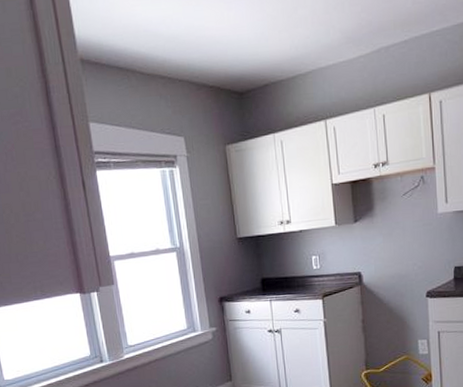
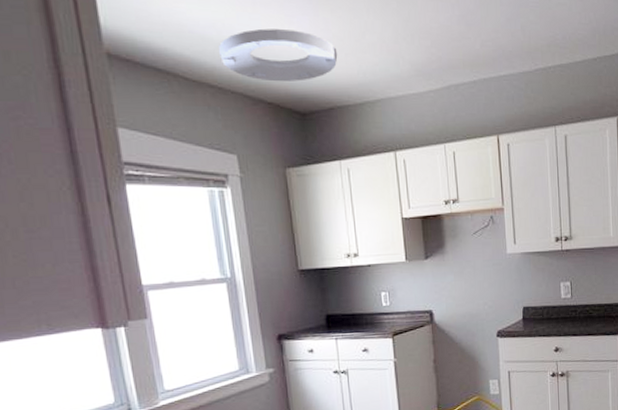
ceiling light: none [168,15,272,67] -> present [218,28,338,82]

